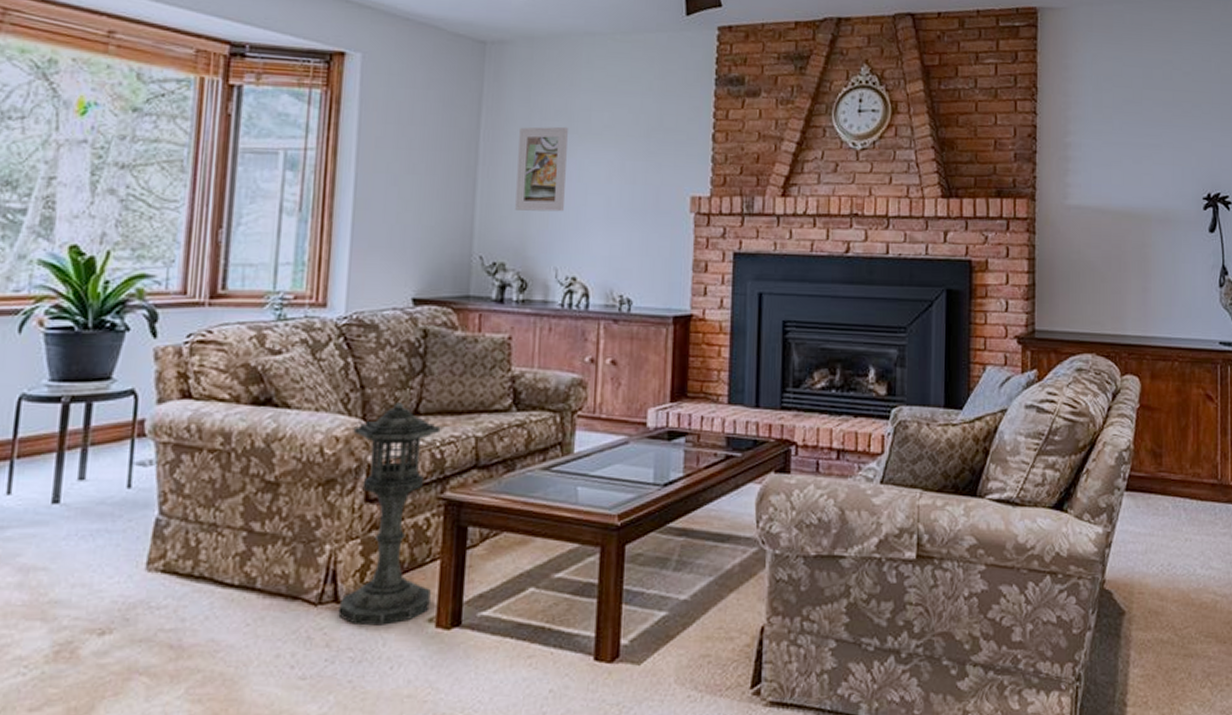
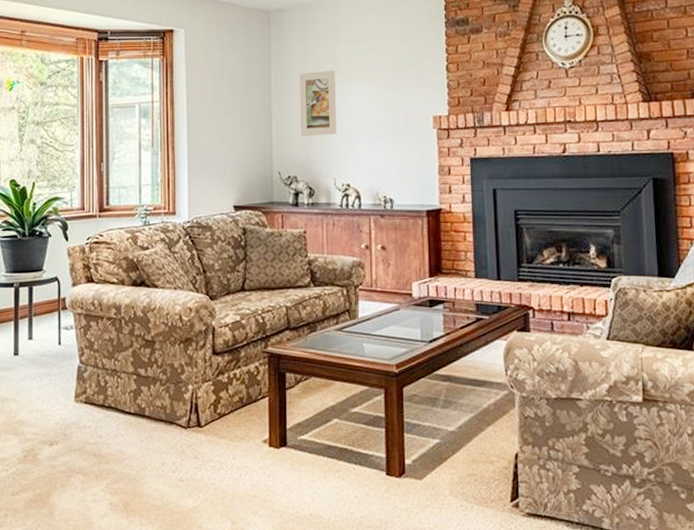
lantern: present [338,402,441,626] -> none [200,282,264,444]

